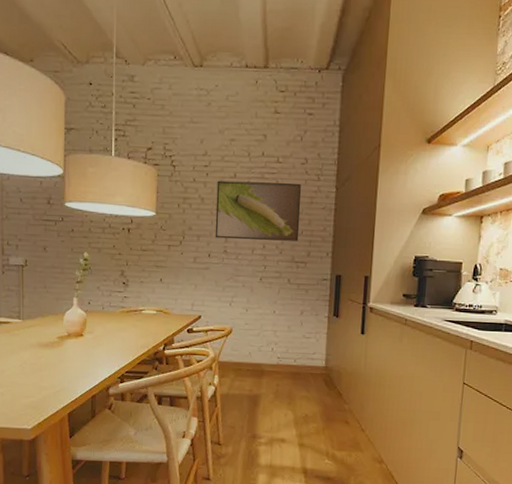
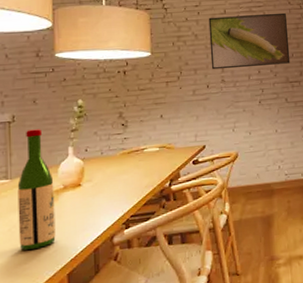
wine bottle: none [28,276,60,387] -> present [17,129,56,251]

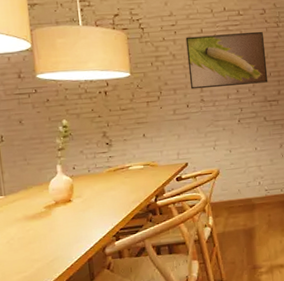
wine bottle: present [17,129,56,251] -> none [11,148,52,261]

